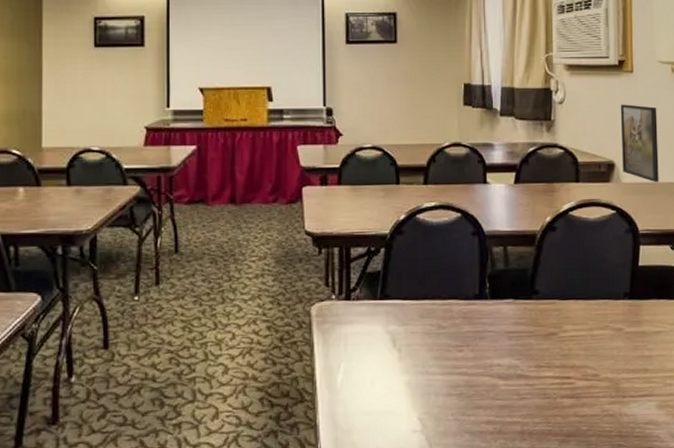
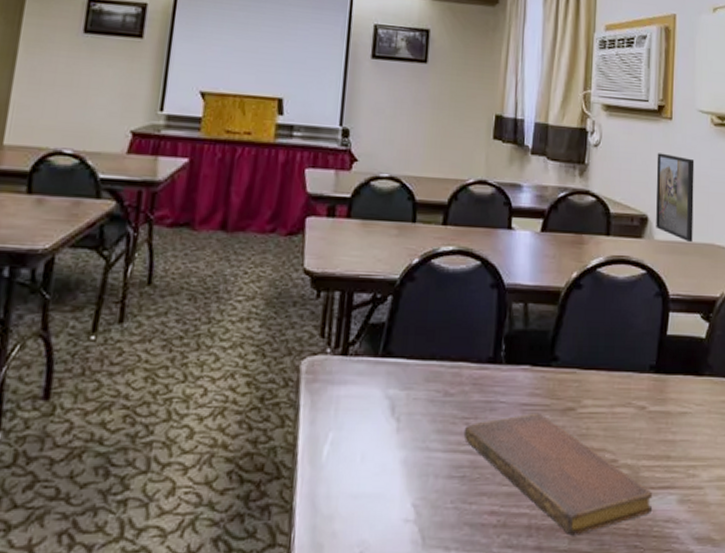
notebook: none [458,339,634,438] -> present [463,414,653,536]

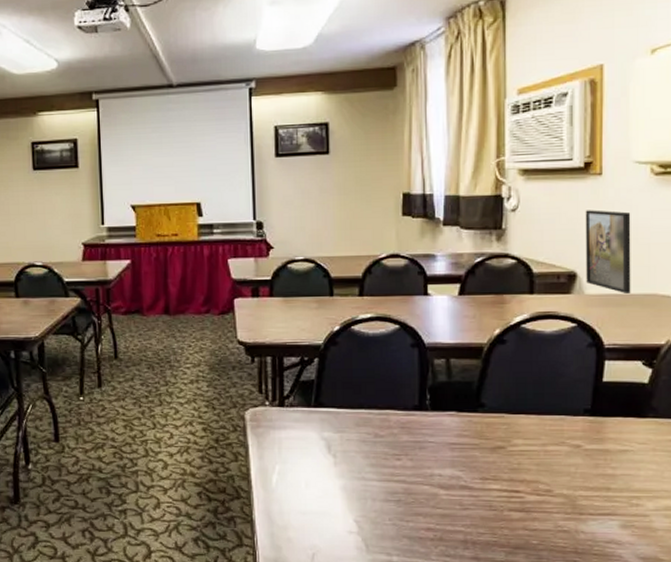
notebook: present [463,414,653,536] -> none [396,452,592,550]

